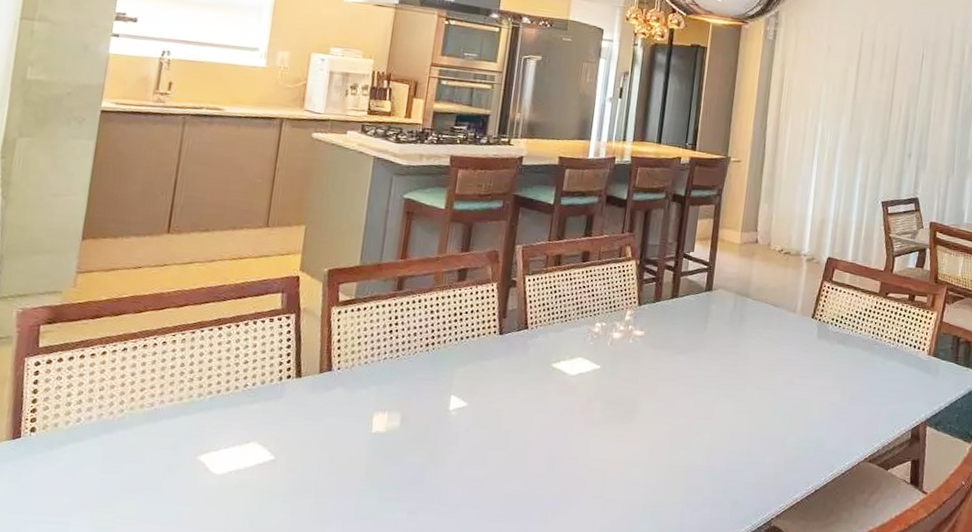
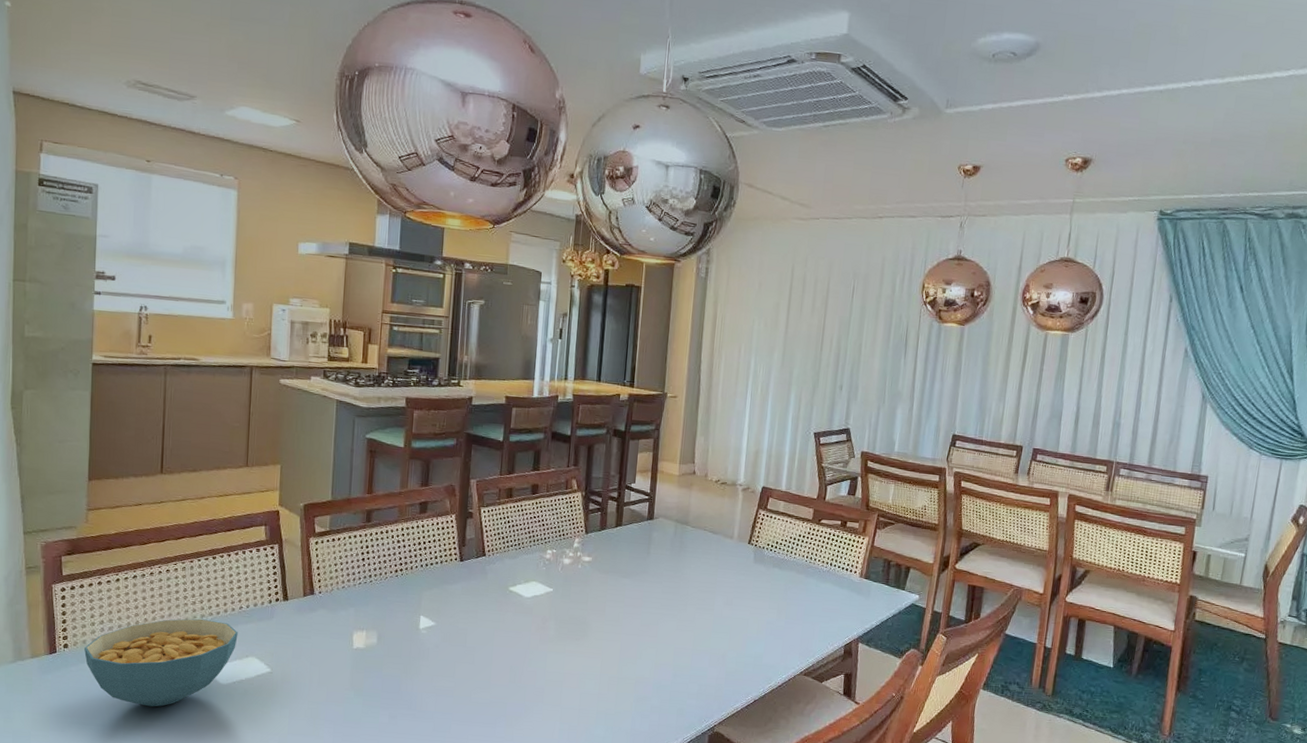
cereal bowl: none [54,398,240,502] -> present [84,618,238,707]

